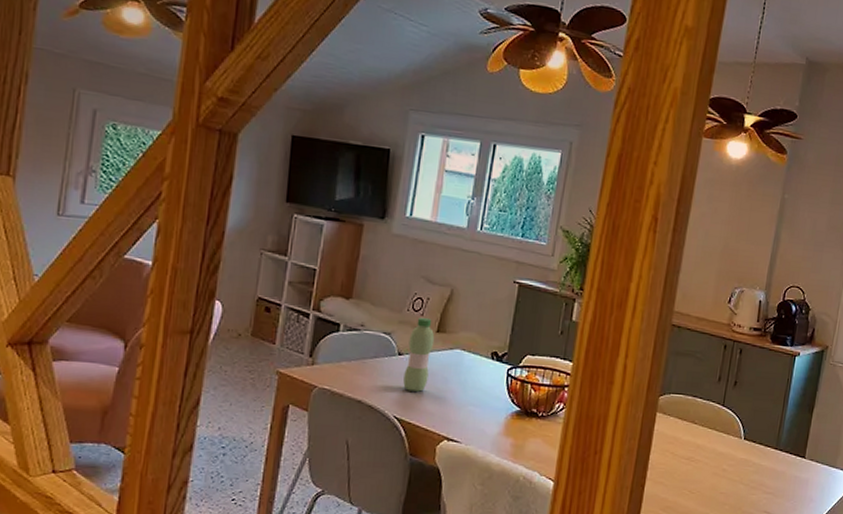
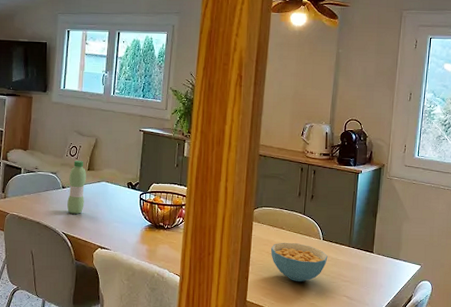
cereal bowl: none [676,440,749,493] -> present [270,242,328,282]

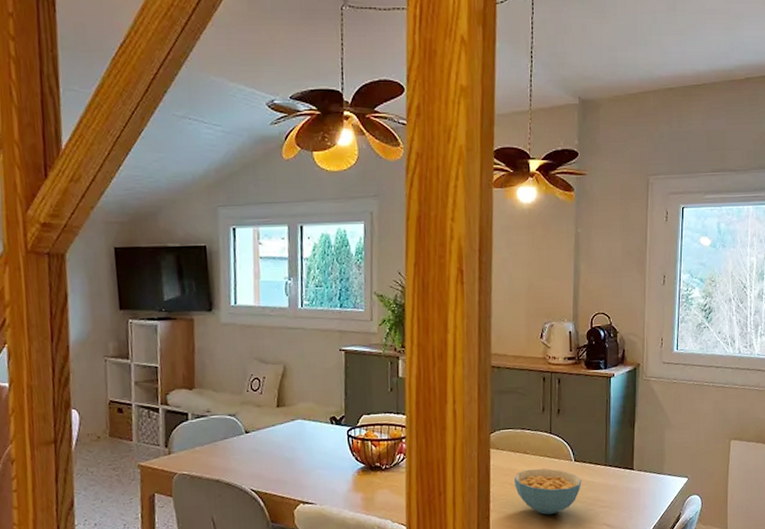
water bottle: present [67,160,87,214] -> none [253,395,277,465]

